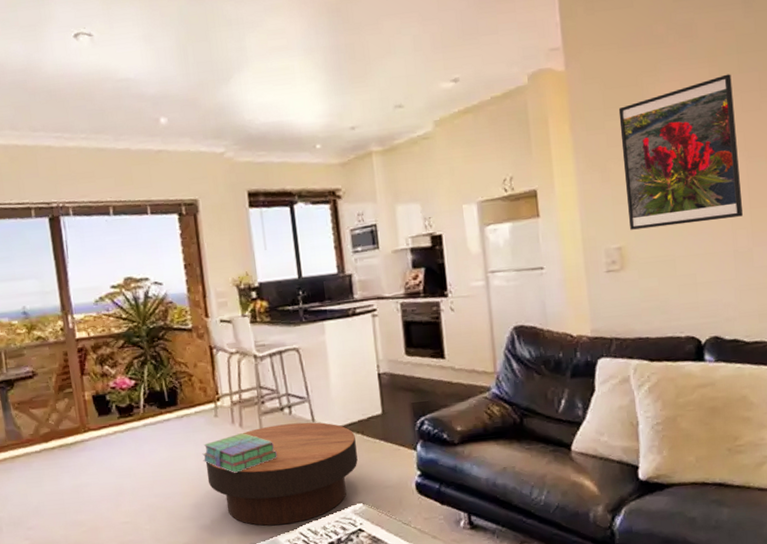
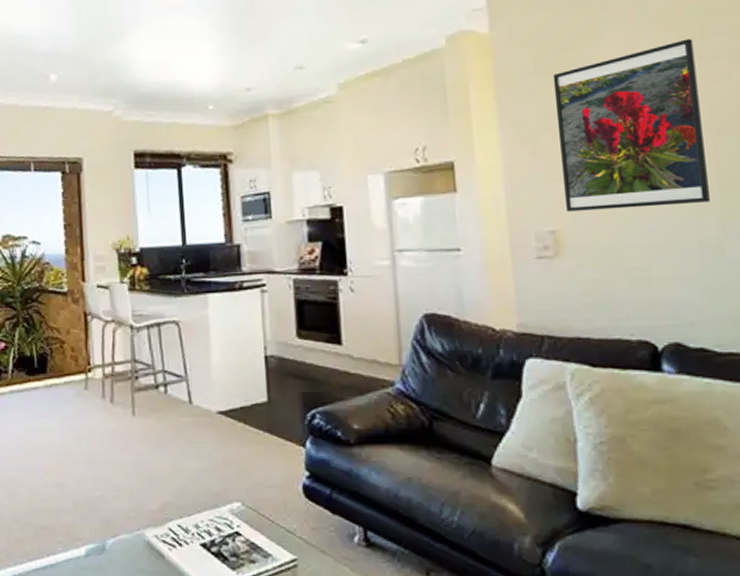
stack of books: present [202,433,278,473] -> none [69,410,150,453]
coffee table: present [205,422,358,526] -> none [72,403,238,517]

